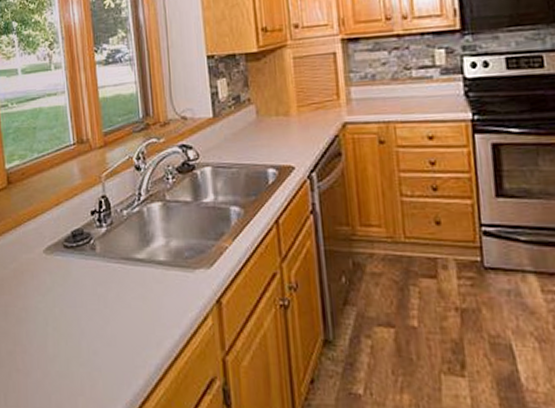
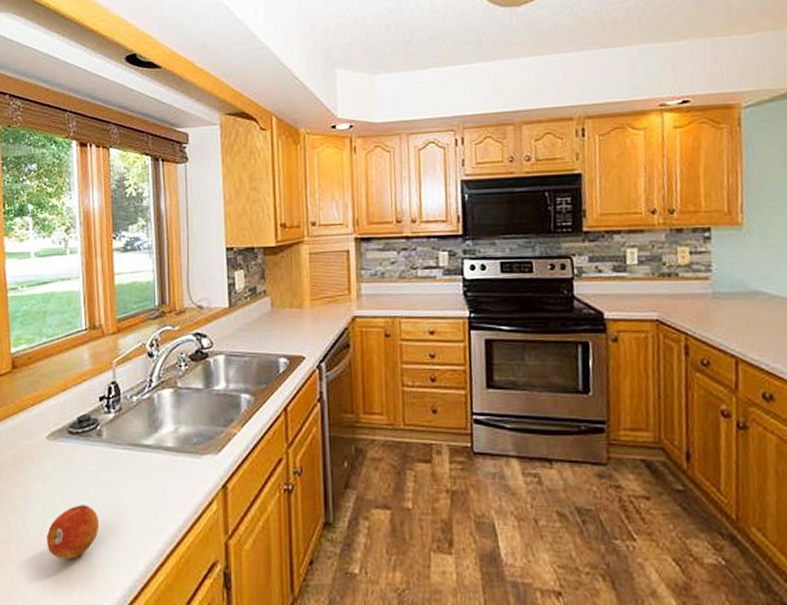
fruit: none [49,318,99,371] -> present [47,505,100,559]

